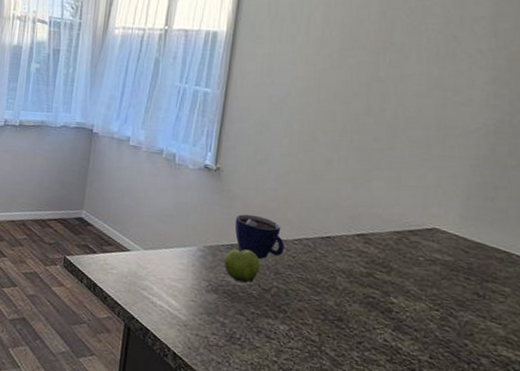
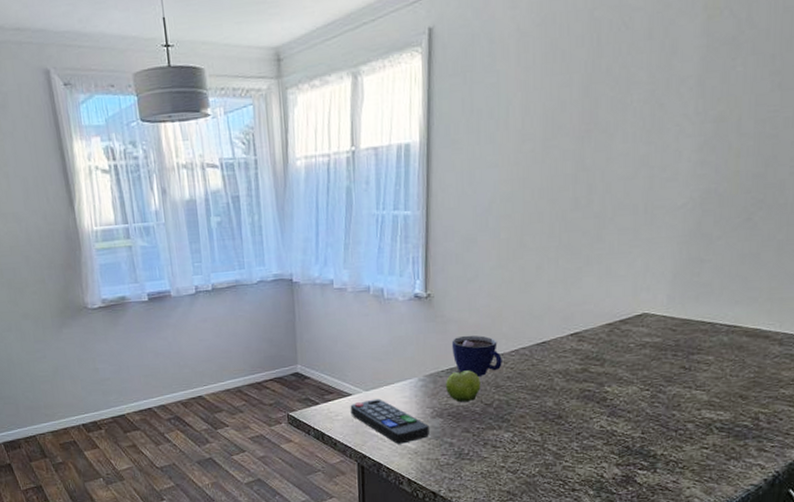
remote control: none [126,259,202,313] -> present [350,398,429,444]

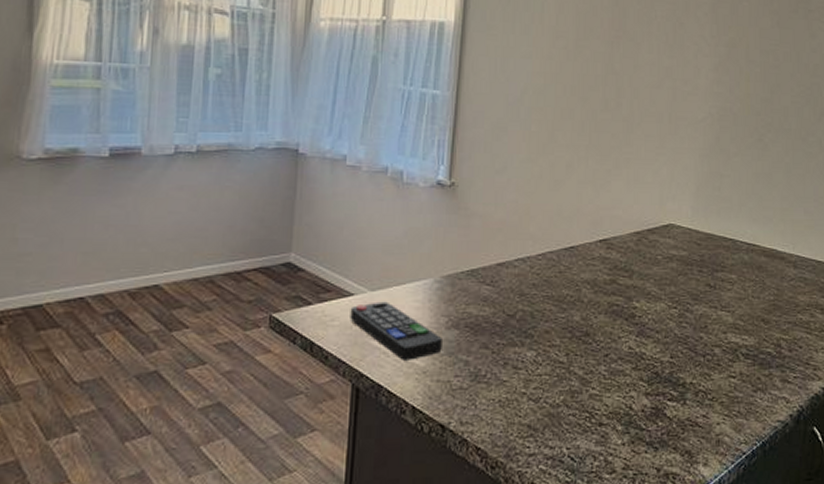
fruit: present [445,368,481,403] -> none [464,270,504,312]
cup: present [451,335,502,376] -> none [474,232,528,281]

